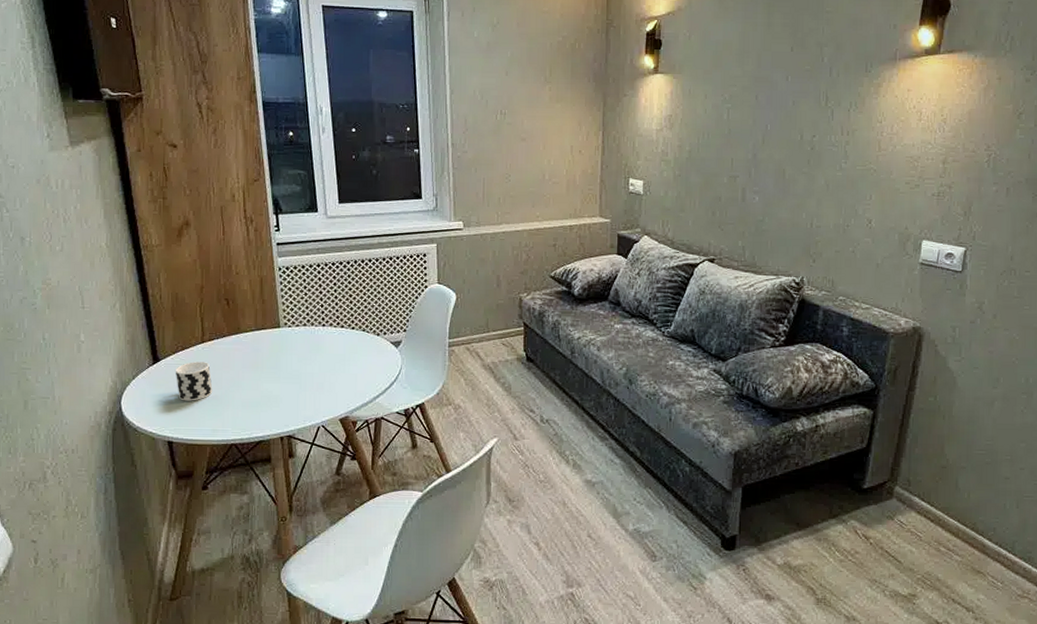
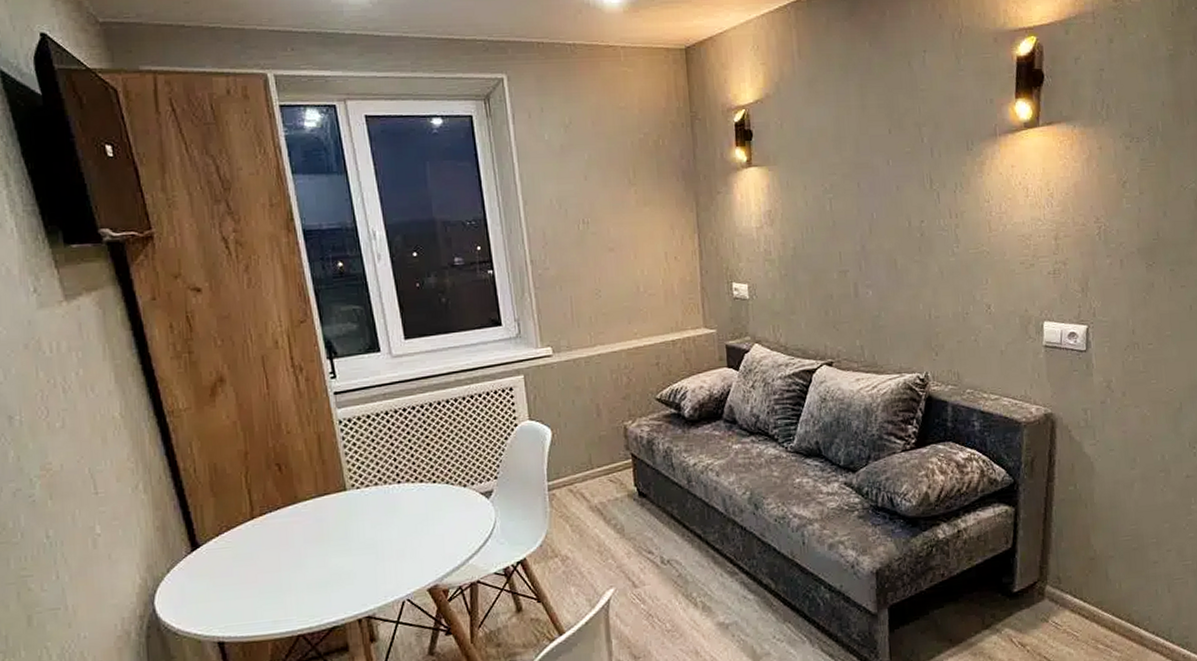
cup: present [175,362,213,401] -> none [220,541,270,591]

